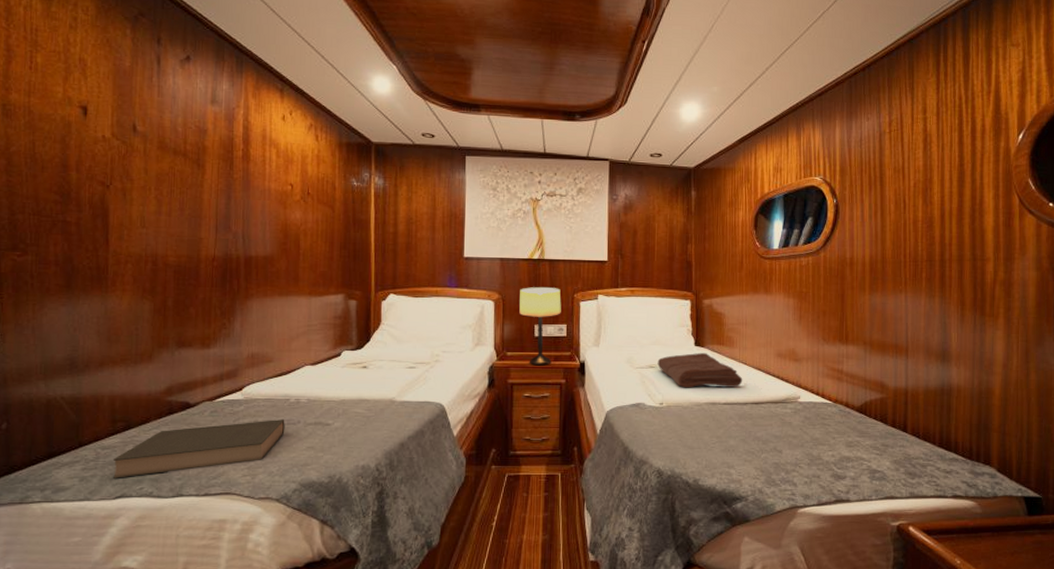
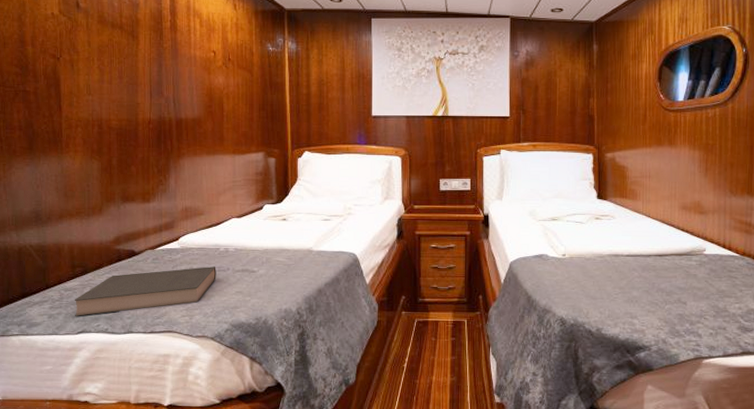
table lamp: present [519,287,561,366] -> none [425,143,465,218]
towel: present [657,352,743,388] -> none [560,205,646,240]

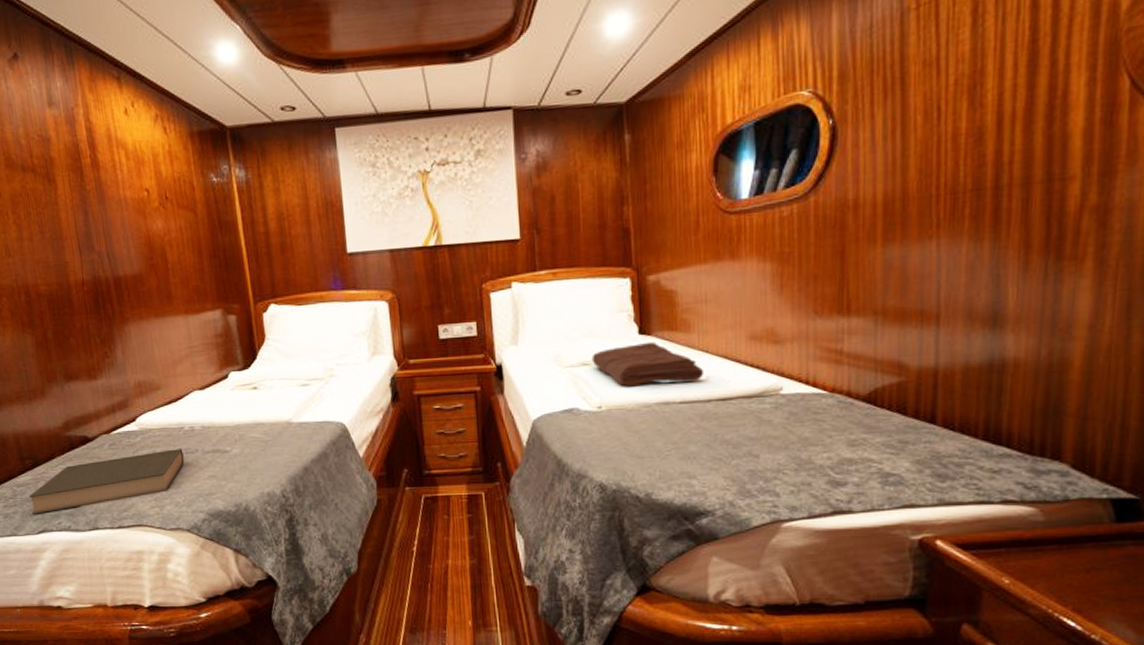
towel: none [560,205,646,240] -> present [592,341,704,387]

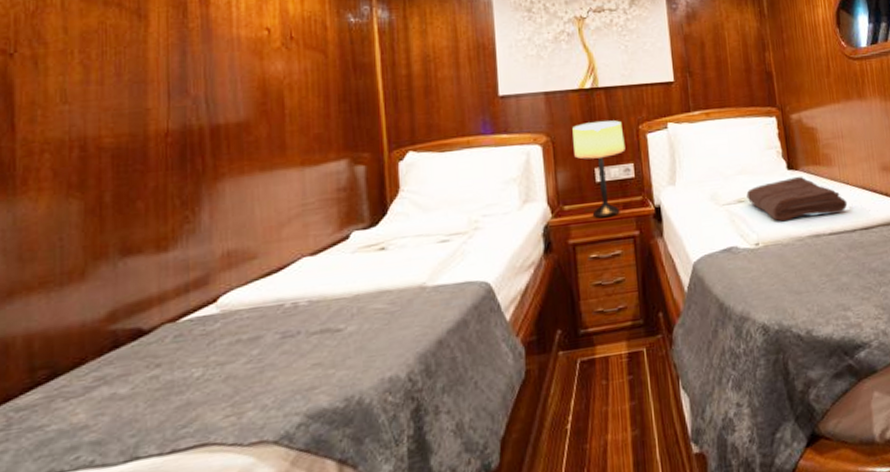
book: present [29,449,185,514] -> none [32,332,280,450]
table lamp: none [417,278,468,373] -> present [572,120,625,219]

